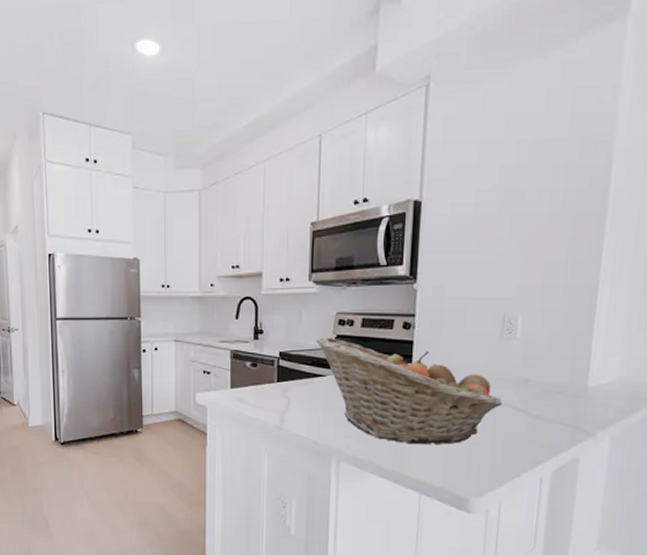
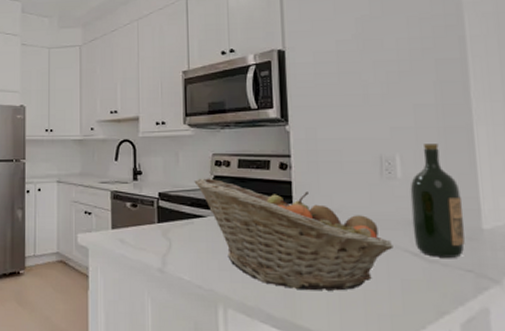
wine bottle: none [522,304,575,414] -> present [410,144,465,258]

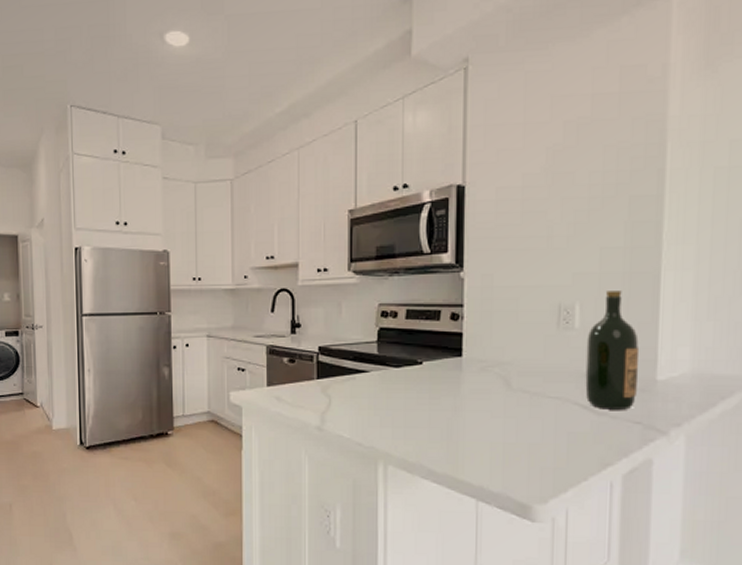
fruit basket: present [194,178,393,291] -> none [358,330,563,446]

